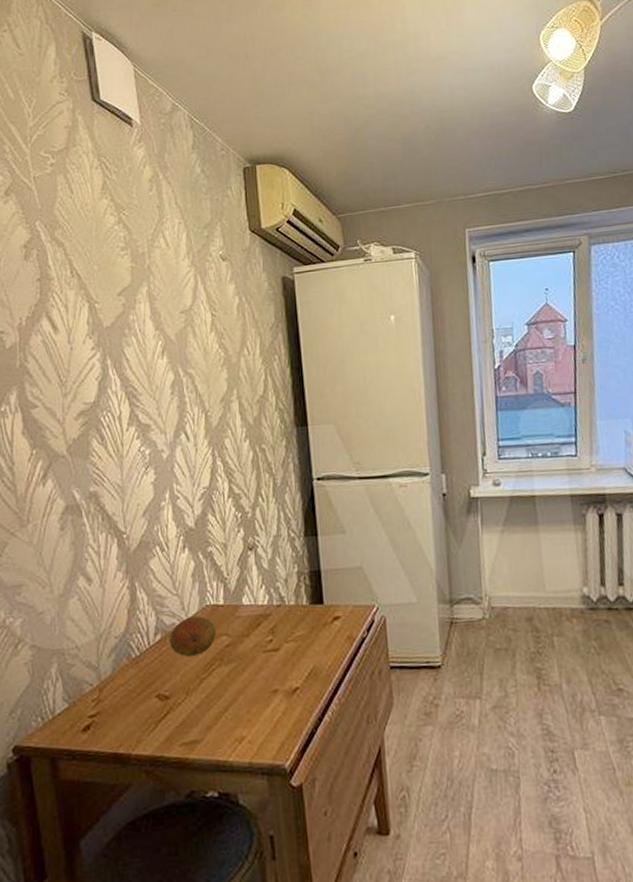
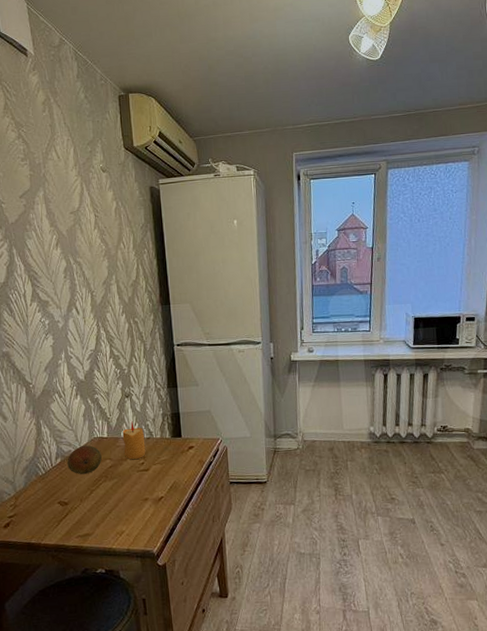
candle: none [244,581,276,636] -> present [122,420,146,460]

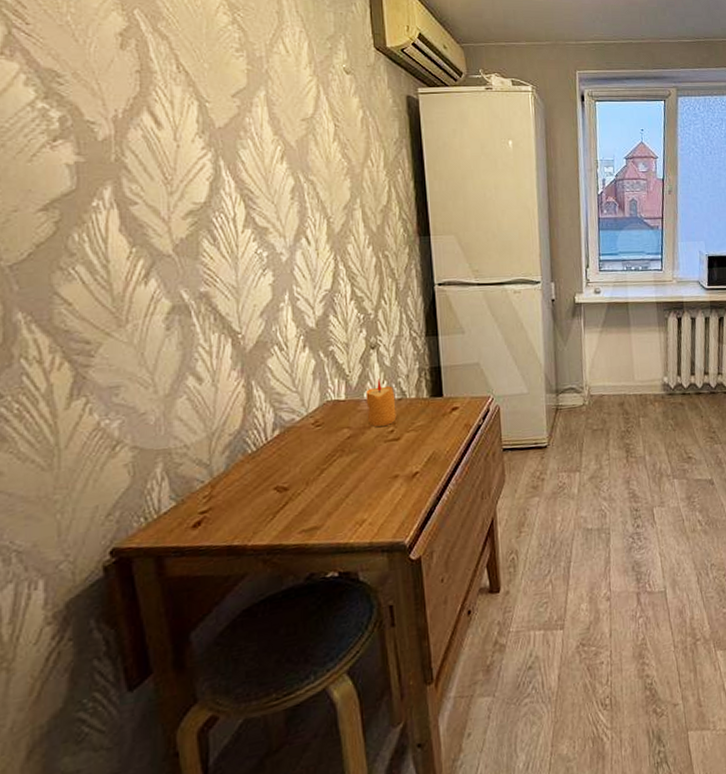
fruit: present [67,445,102,475] -> none [288,411,337,450]

